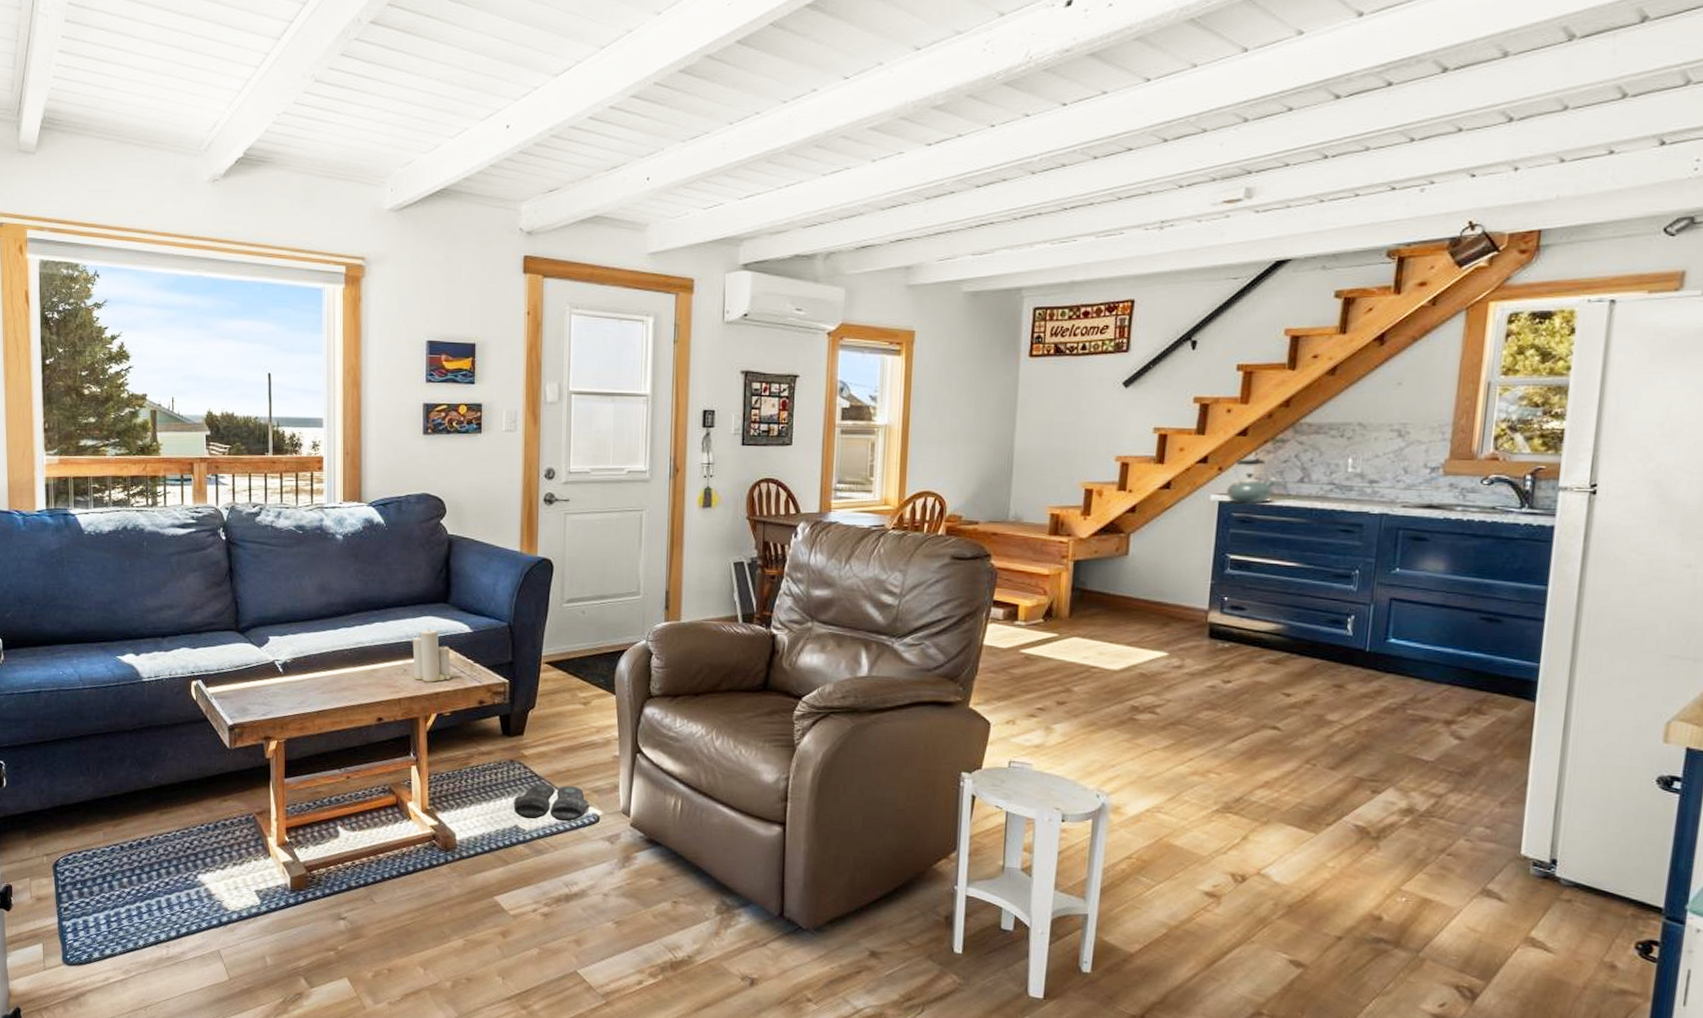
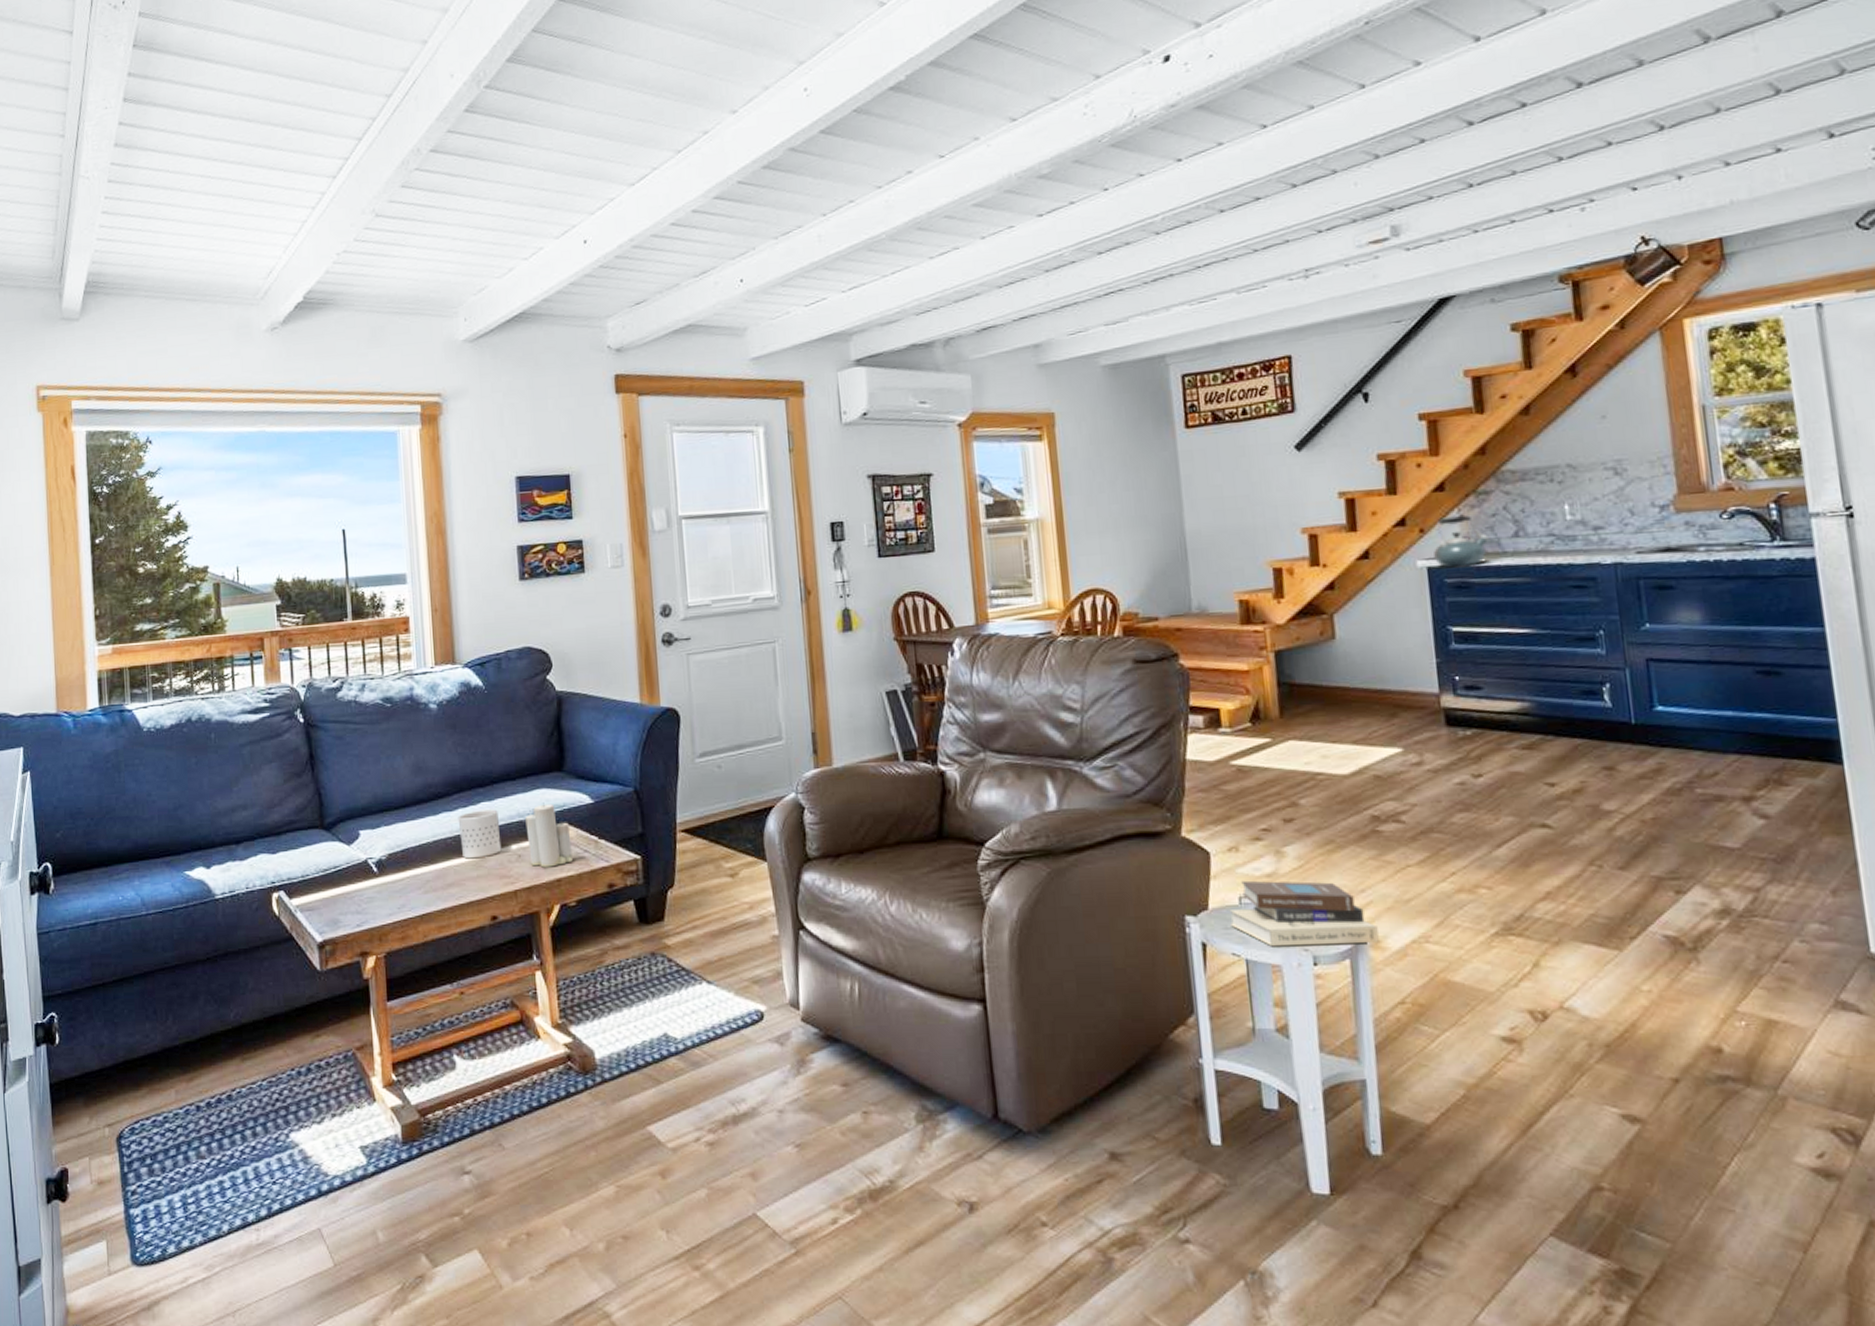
mug: none [354,629,391,669] -> present [457,809,502,859]
slippers: present [513,783,589,821] -> none [659,977,749,1023]
books: none [998,748,1120,809] -> present [1229,880,1379,947]

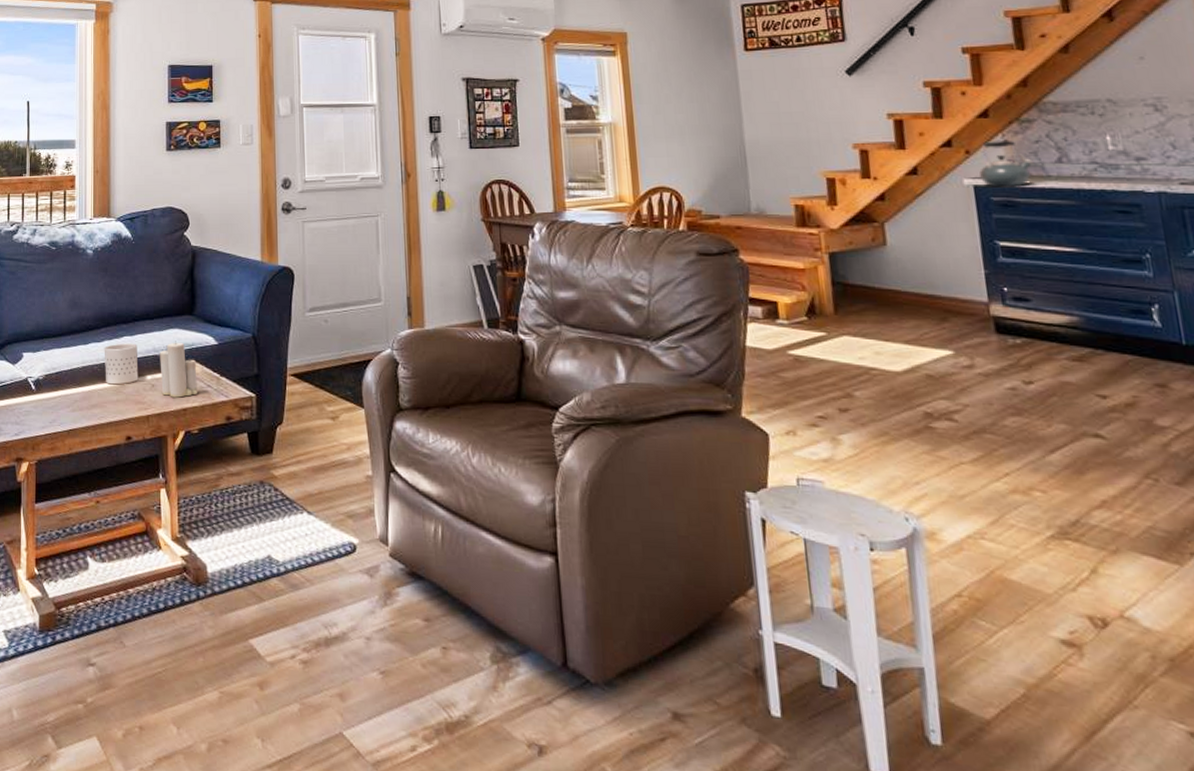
books: present [1229,880,1379,947] -> none [787,463,934,536]

